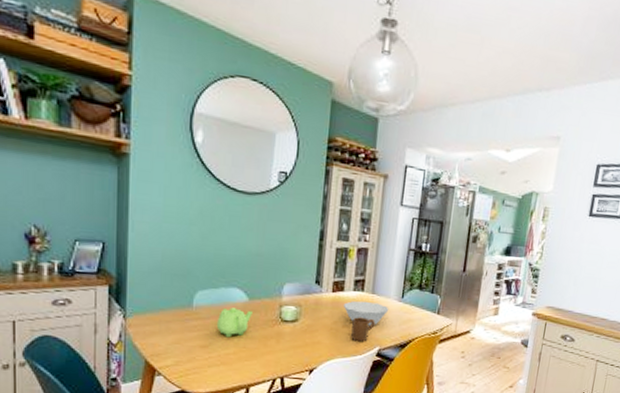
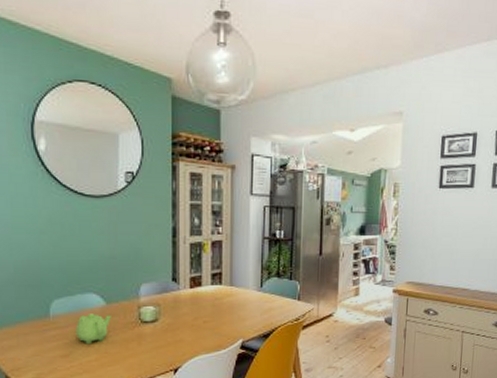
bowl: present [344,301,389,326] -> none [203,294,249,319]
mug: present [351,317,375,342] -> none [213,311,236,336]

